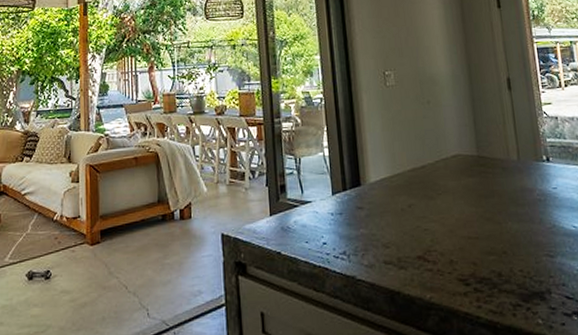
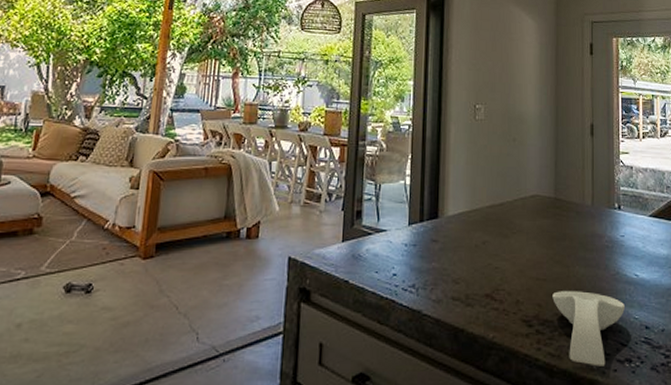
spoon rest: none [487,247,566,321] -> present [552,291,625,367]

